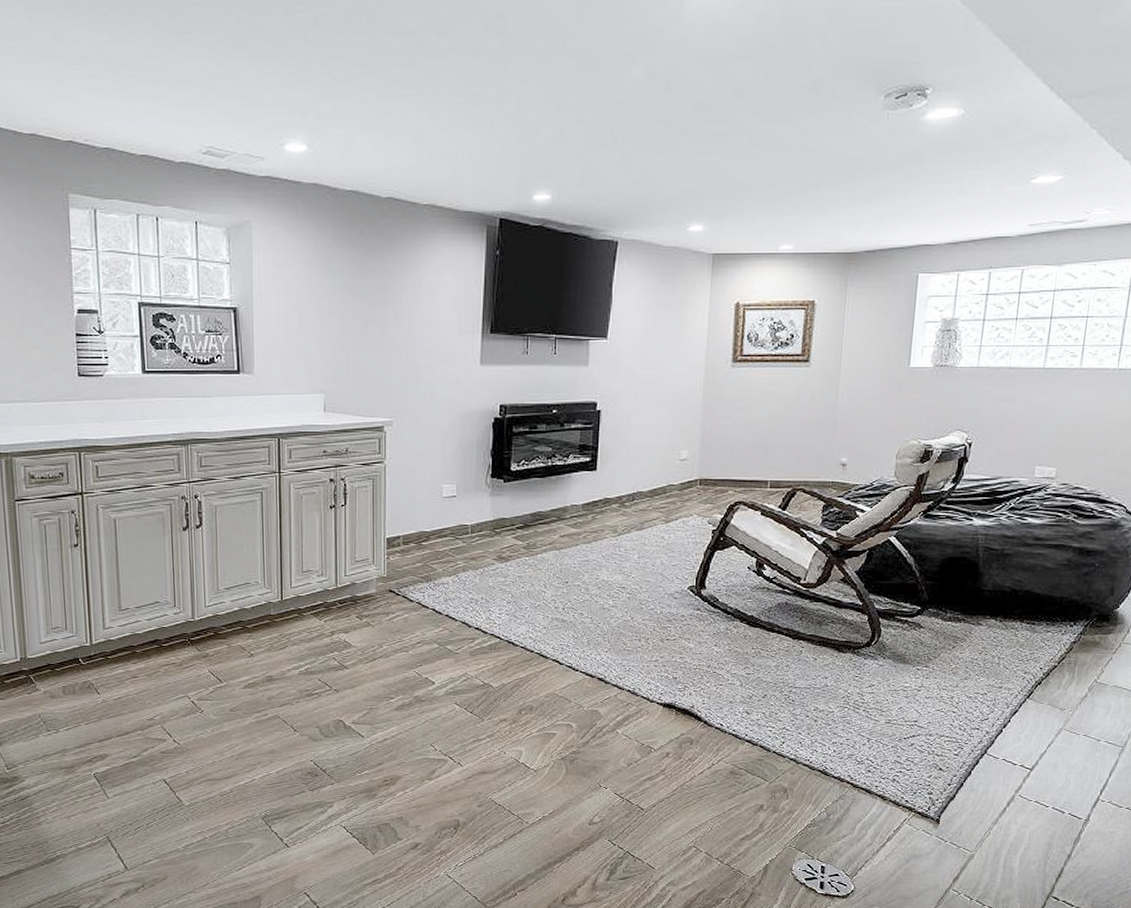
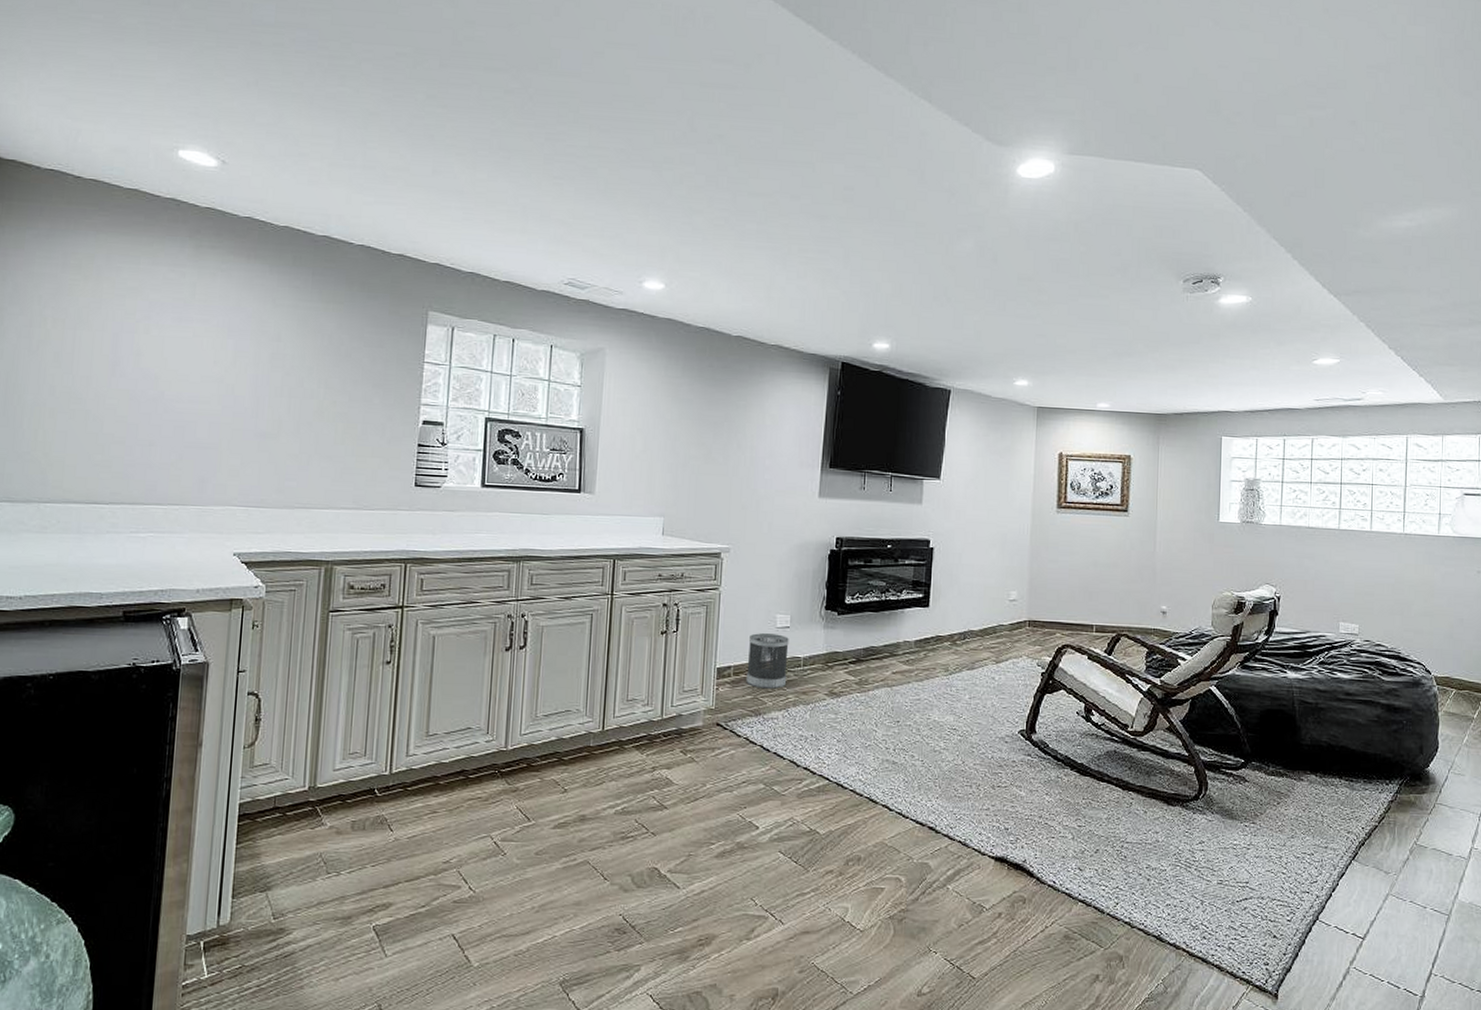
wastebasket: none [416,503,456,556] -> present [746,633,789,689]

